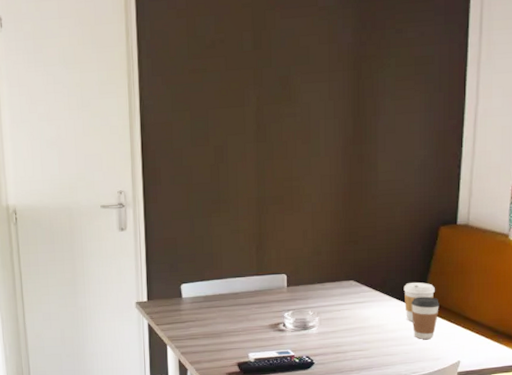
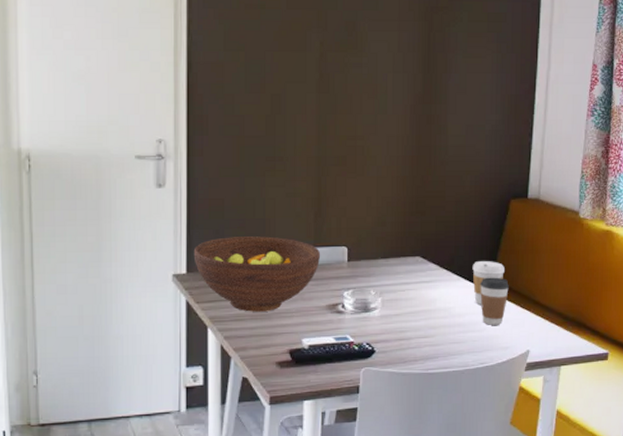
fruit bowl: none [152,268,263,332] -> present [193,236,321,312]

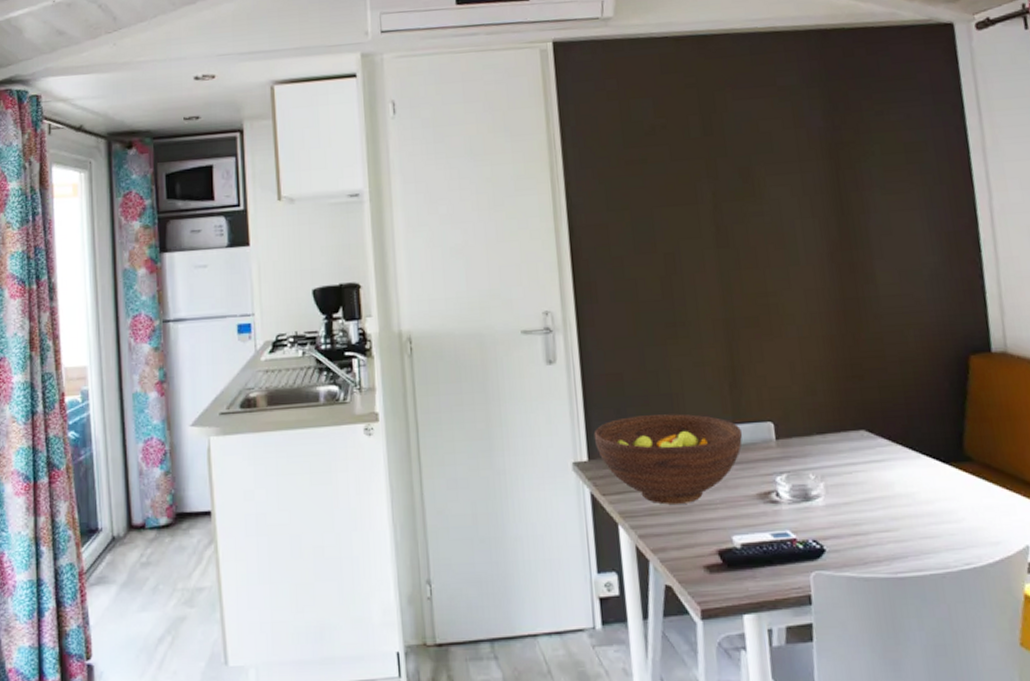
coffee cup: present [472,261,505,305] -> none [933,432,977,488]
coffee cup: present [480,277,509,325] -> none [947,452,988,514]

